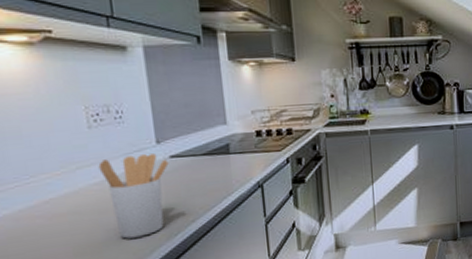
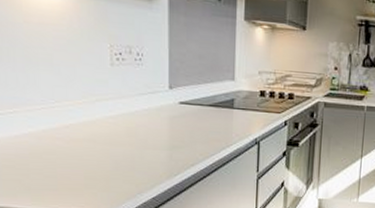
utensil holder: present [98,154,169,239] -> none [115,96,178,172]

